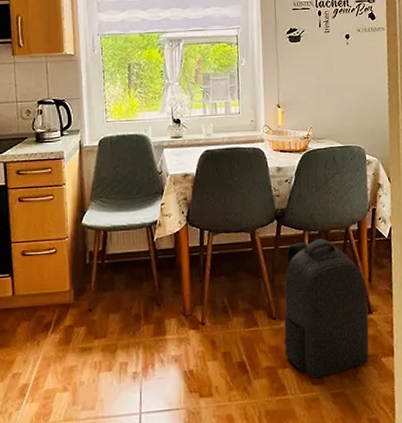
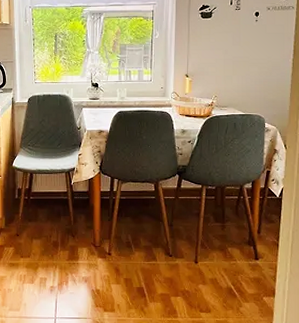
backpack: present [284,238,369,379] -> none [178,193,255,308]

